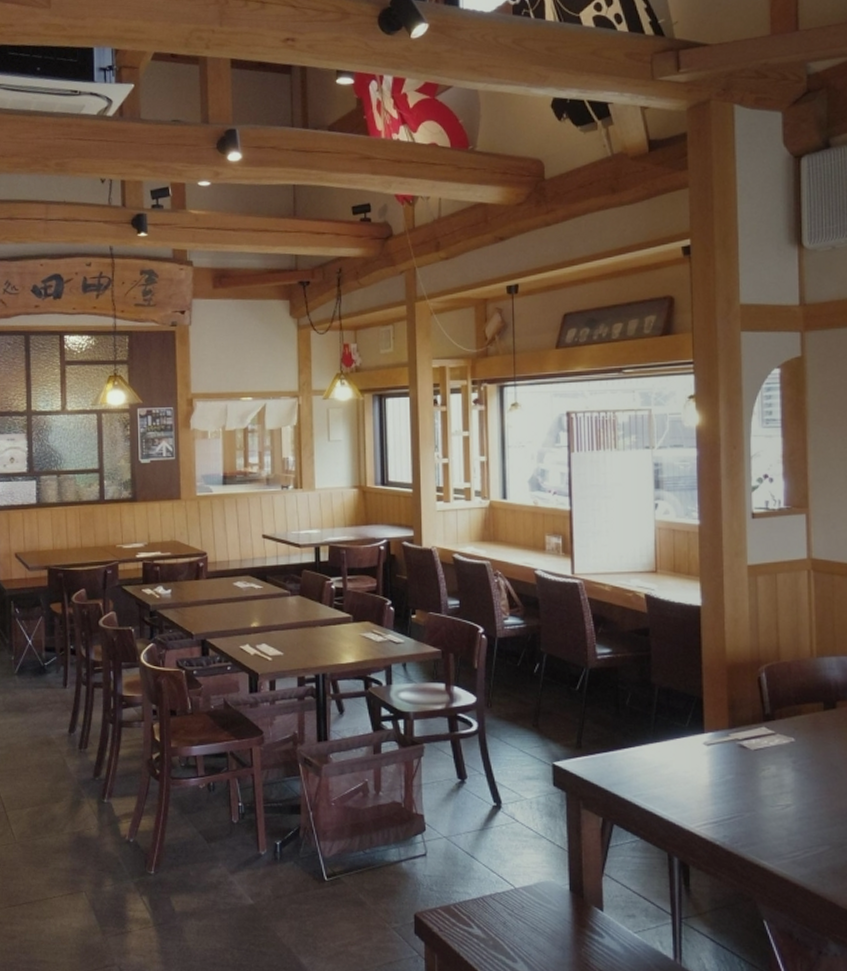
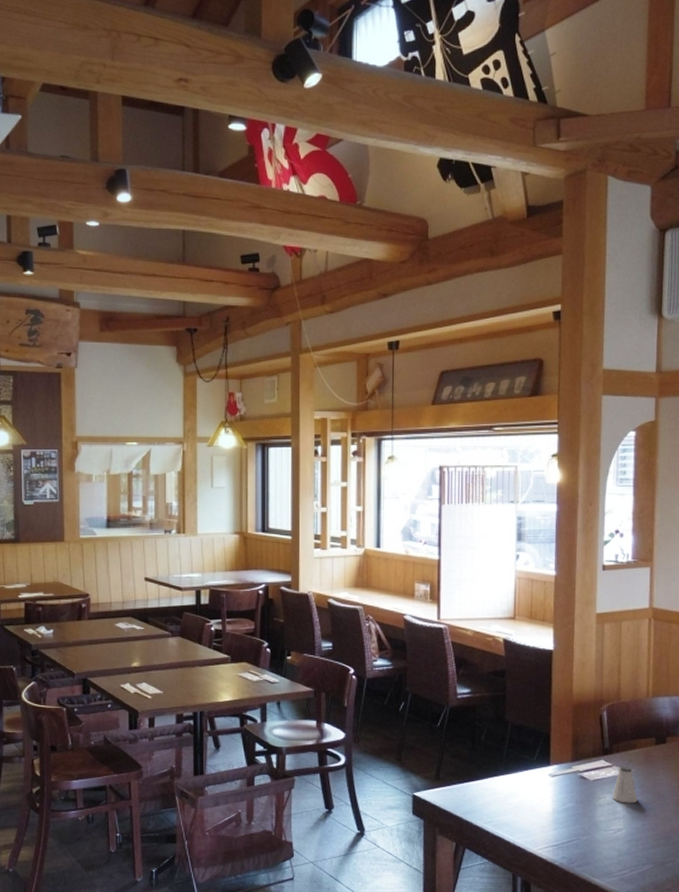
saltshaker: none [777,733,807,776] -> present [612,765,638,803]

